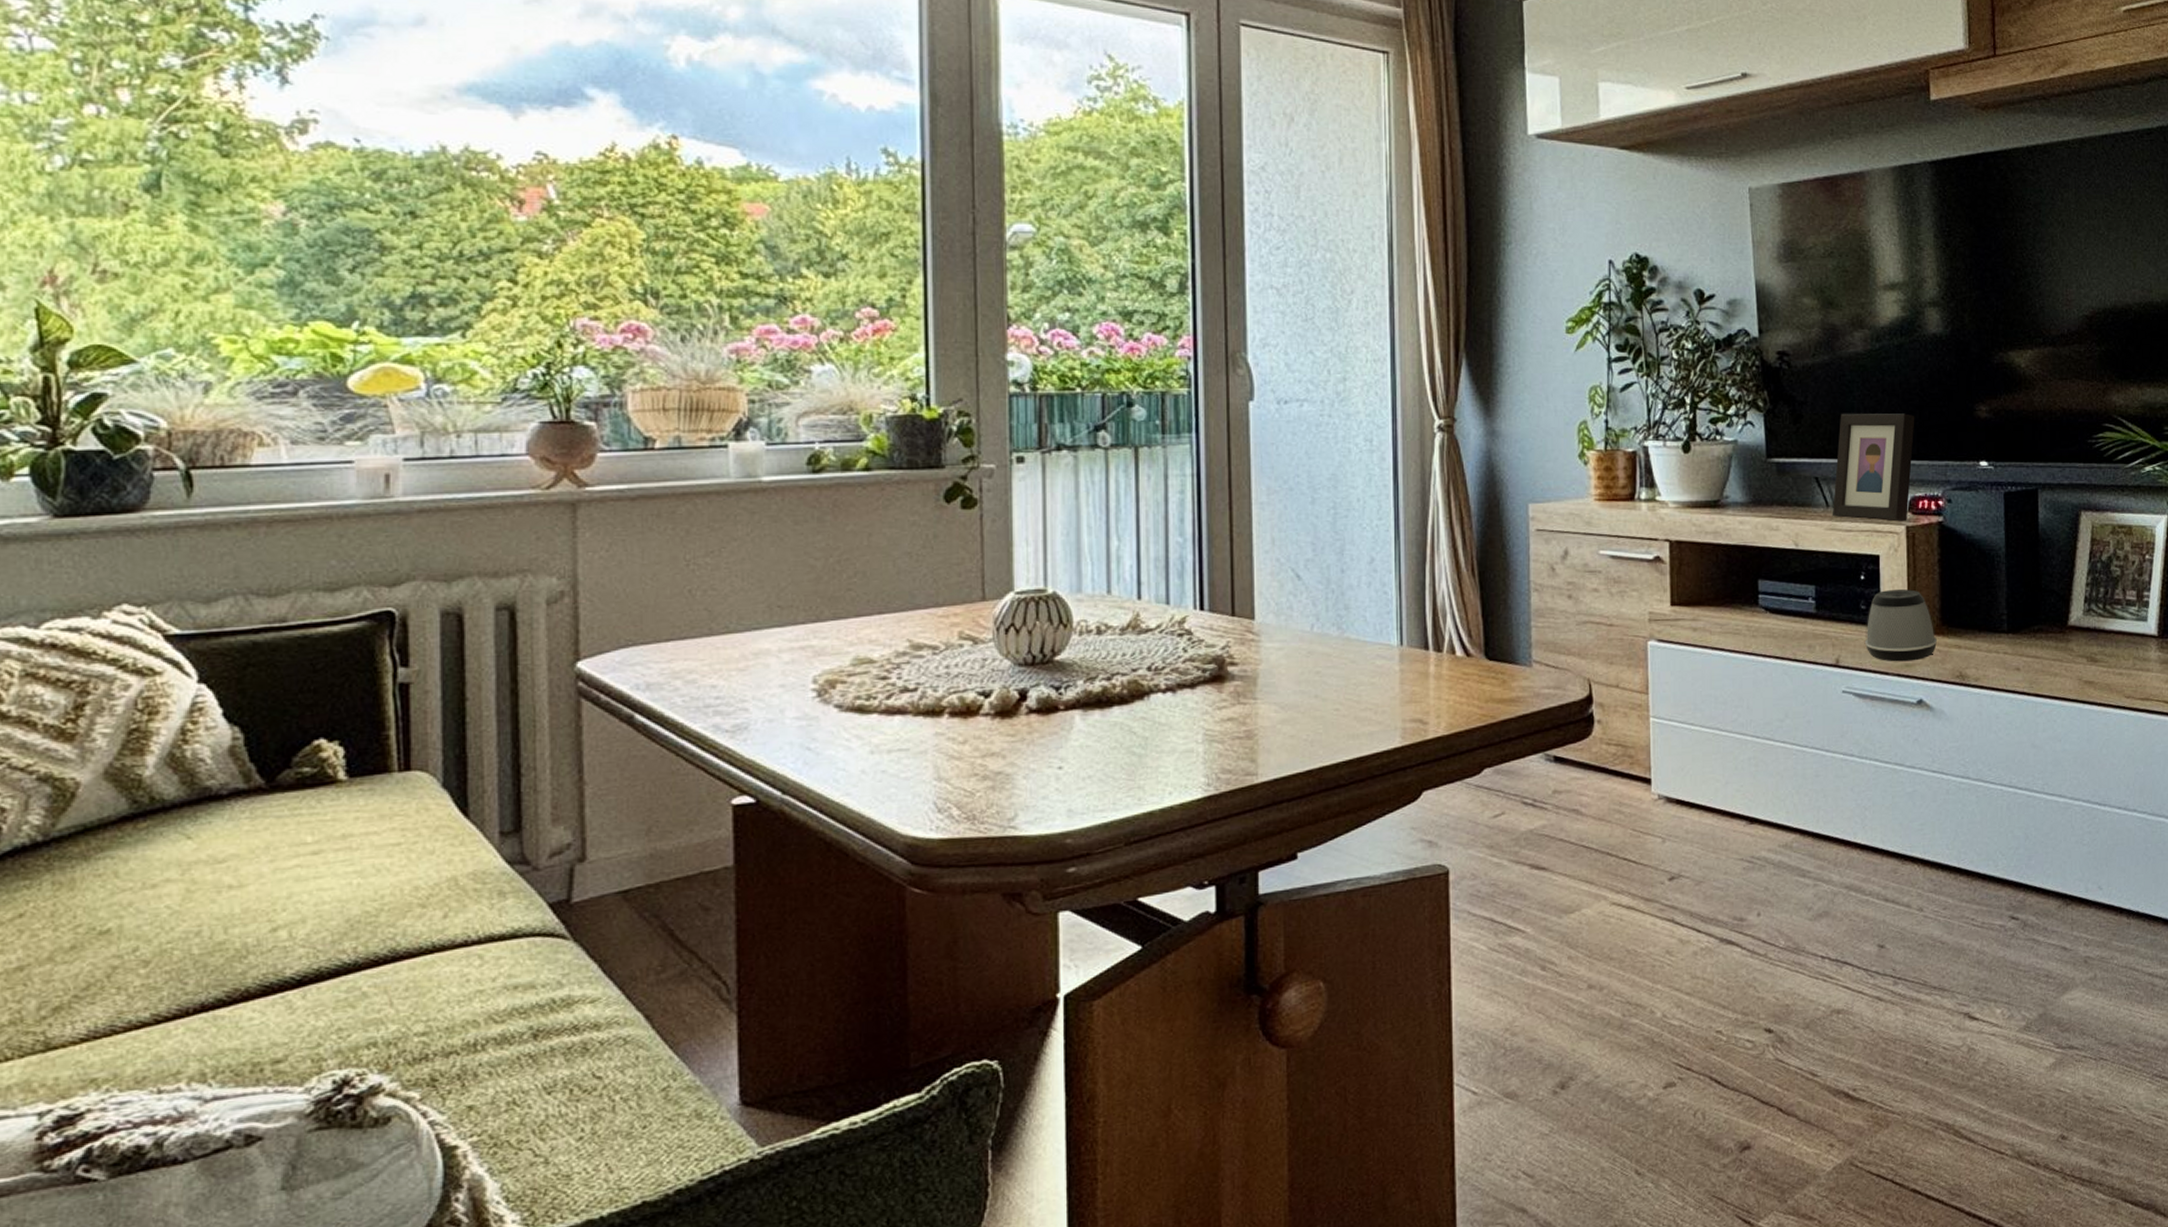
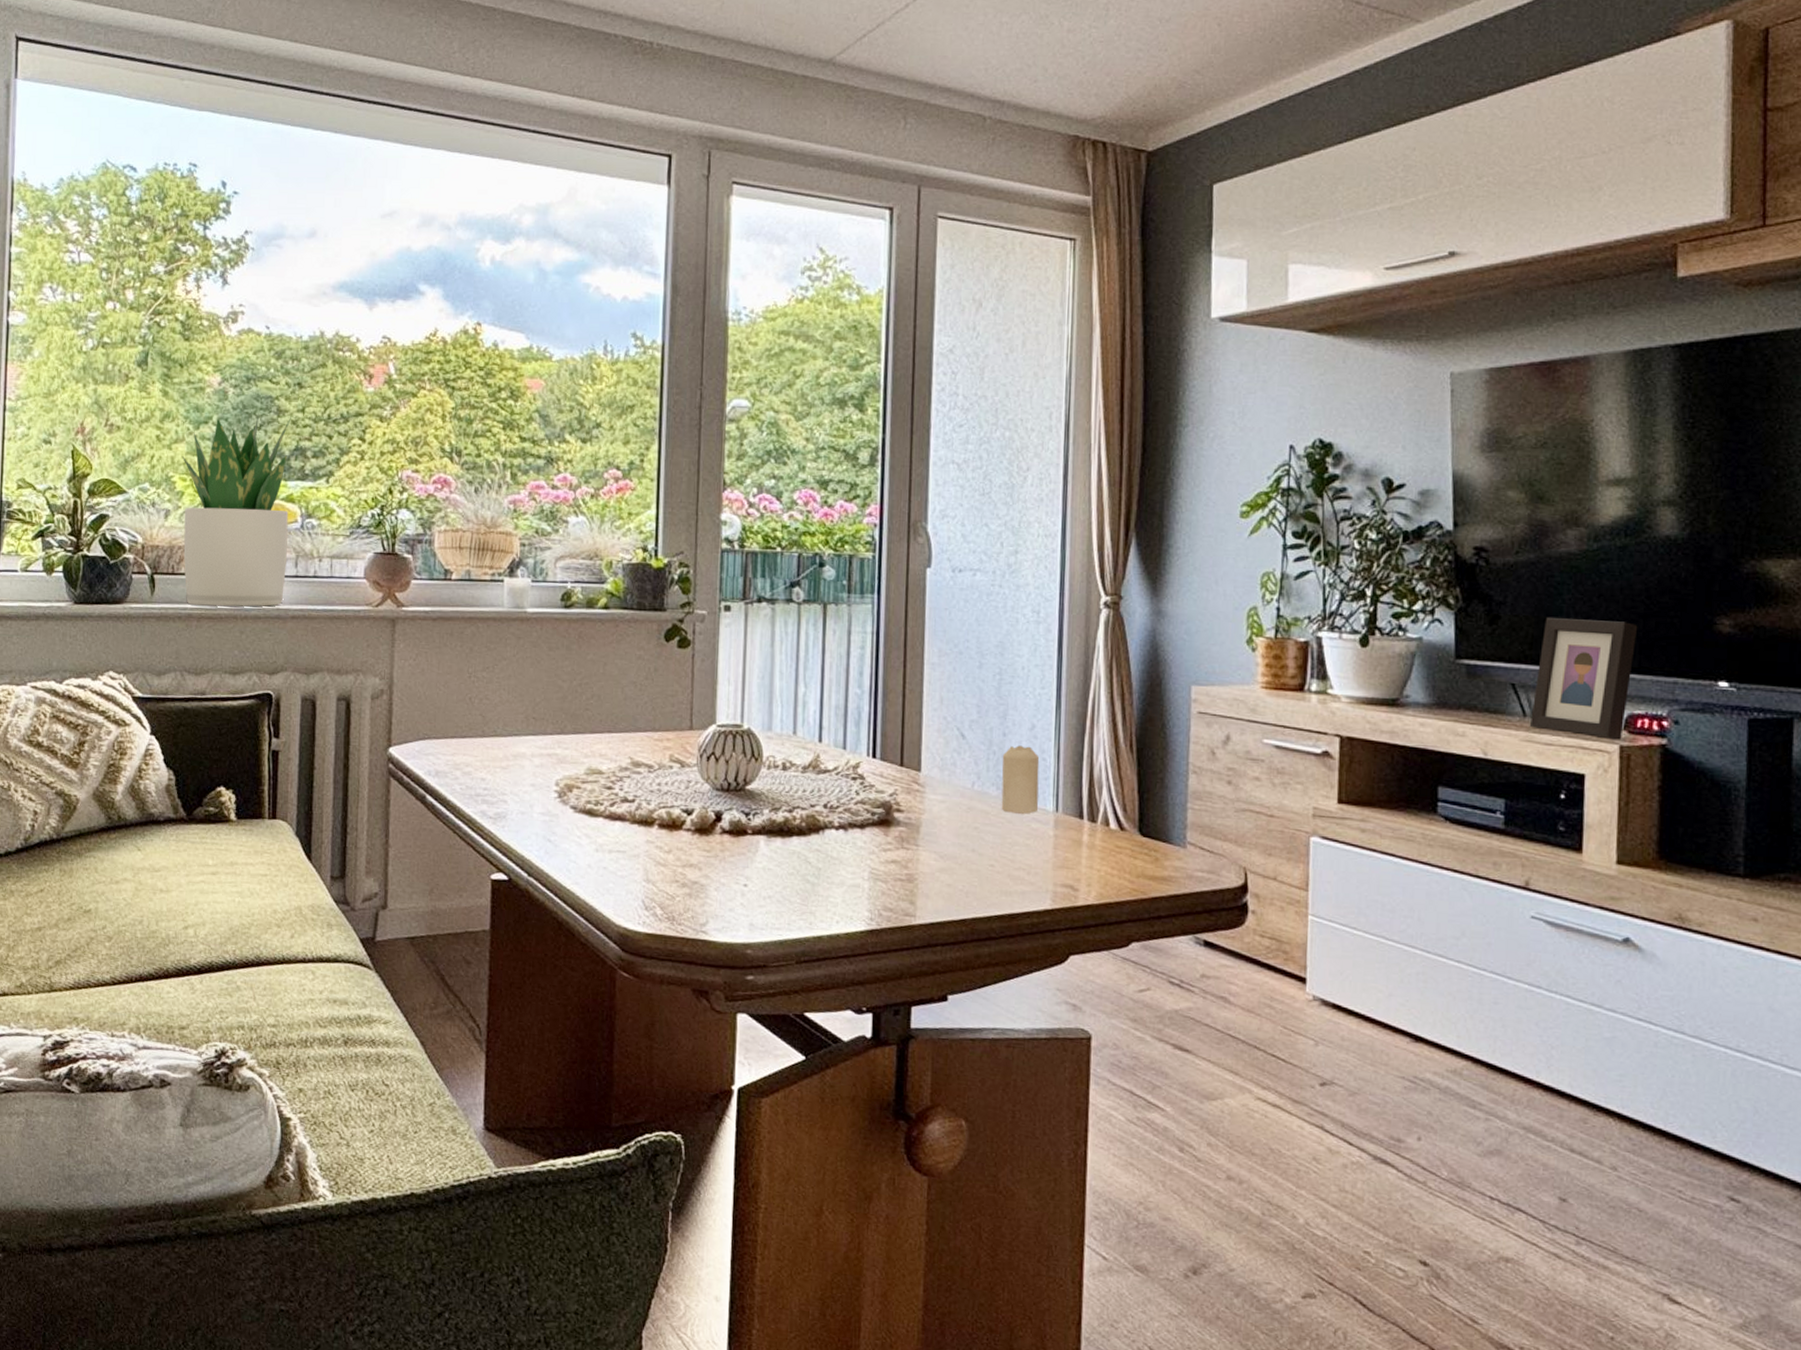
planter: none [227,251,408,506] -> present [182,413,291,607]
candle: none [1341,580,1381,652] -> present [1001,745,1040,814]
speaker: present [1864,589,1937,662] -> none [1561,813,1652,895]

